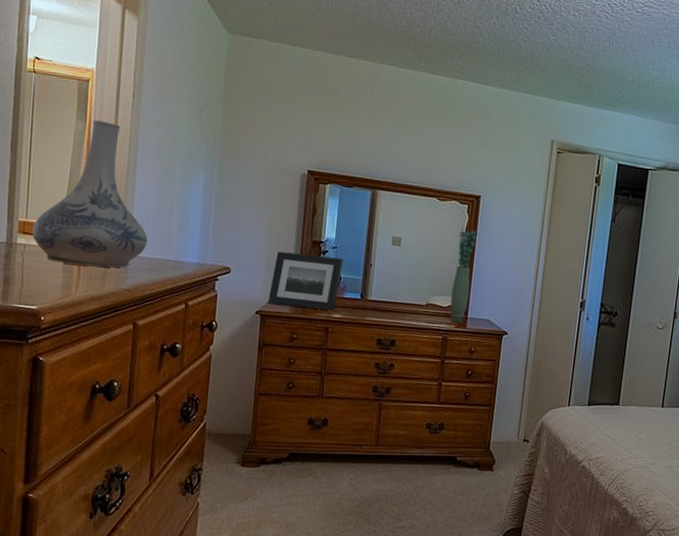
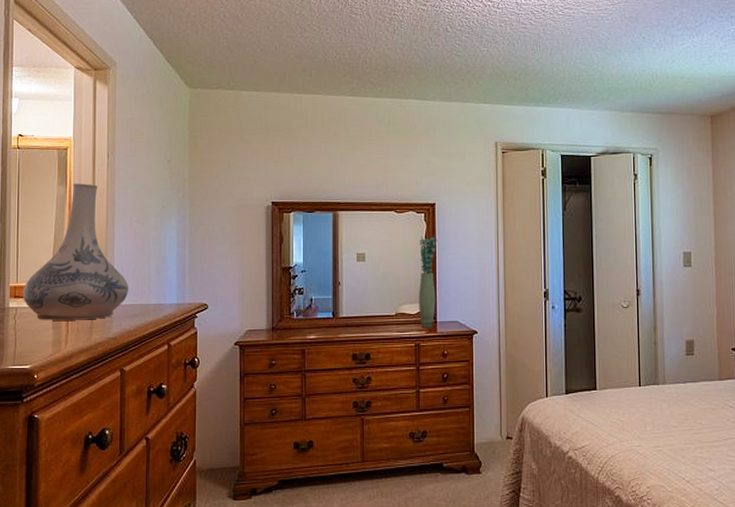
picture frame: present [267,251,343,311] -> none [245,281,312,333]

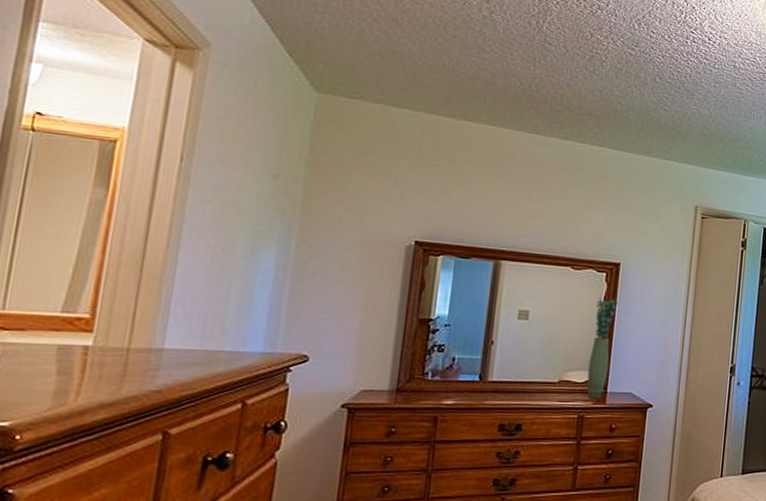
decorative vase: present [22,183,129,321] -> none [10,187,192,366]

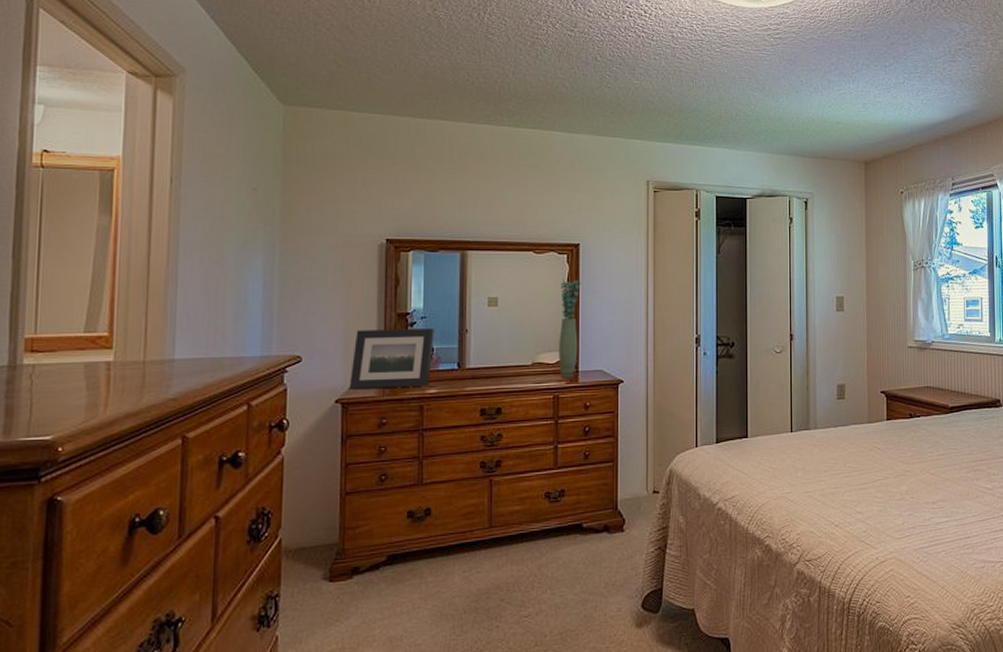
picture frame: none [357,333,458,397] -> present [348,328,434,389]

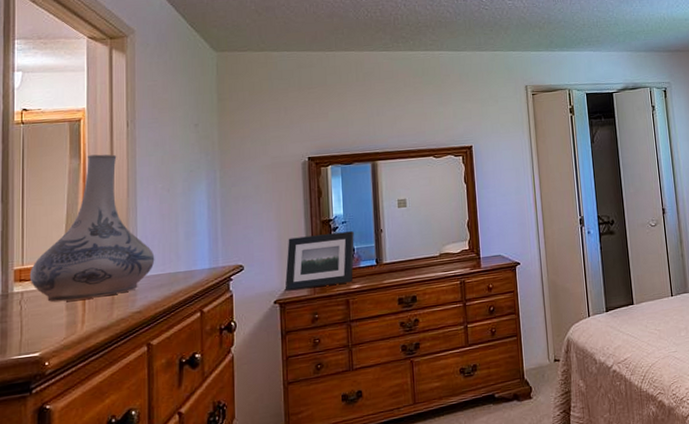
decorative vase: none [43,212,196,380] -> present [29,154,155,303]
vase: present [558,276,581,379] -> none [459,174,478,266]

